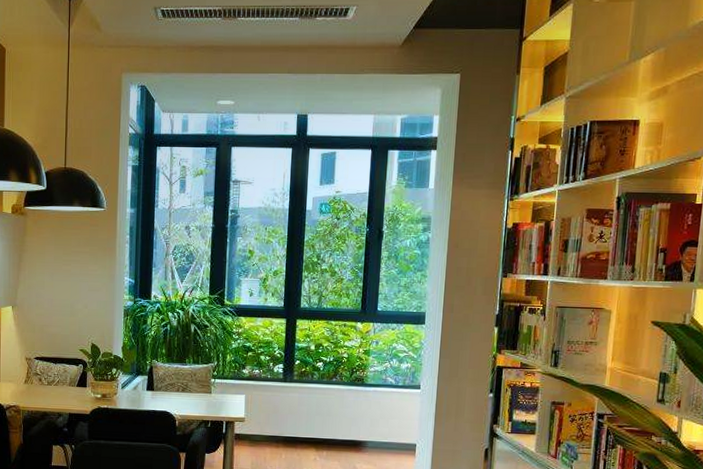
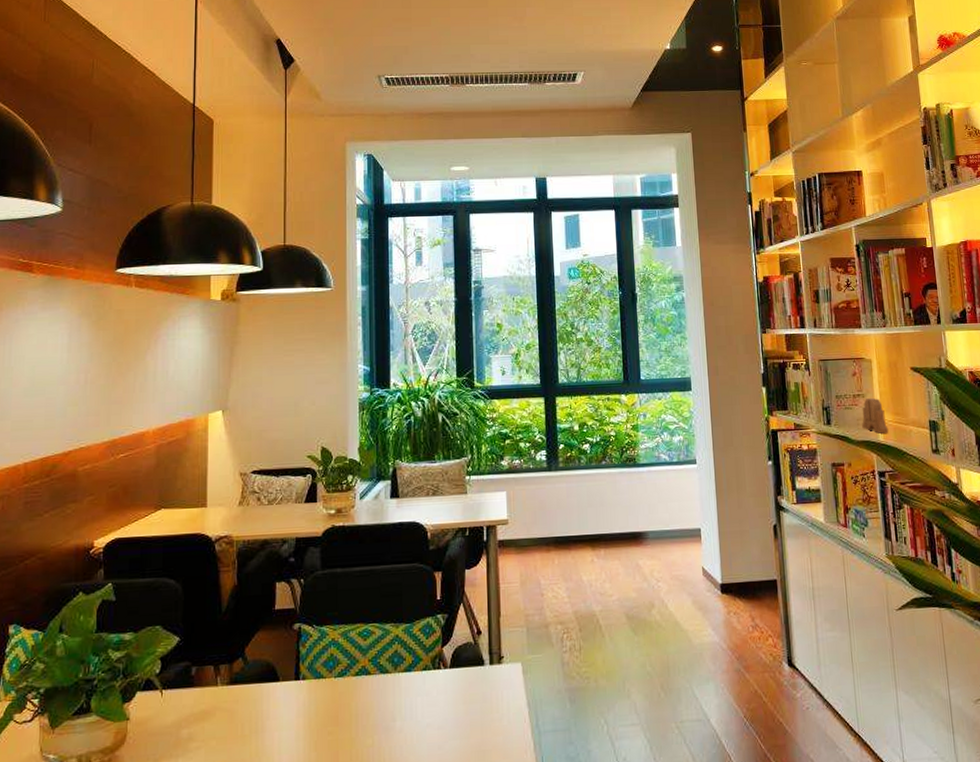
bookend: none [589,346,616,380] -> present [862,398,889,433]

